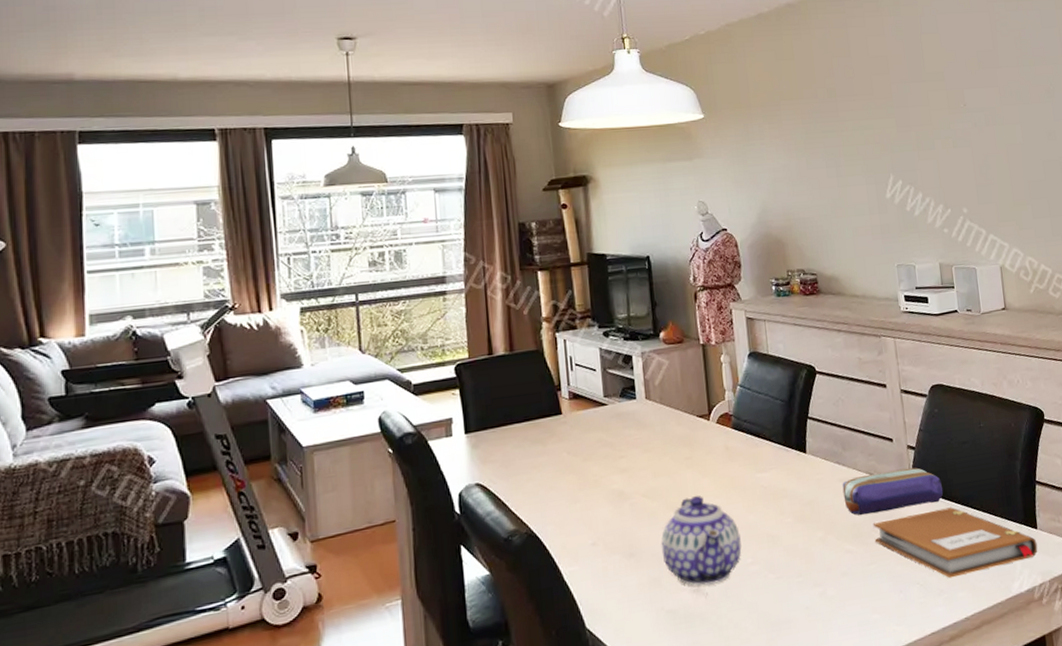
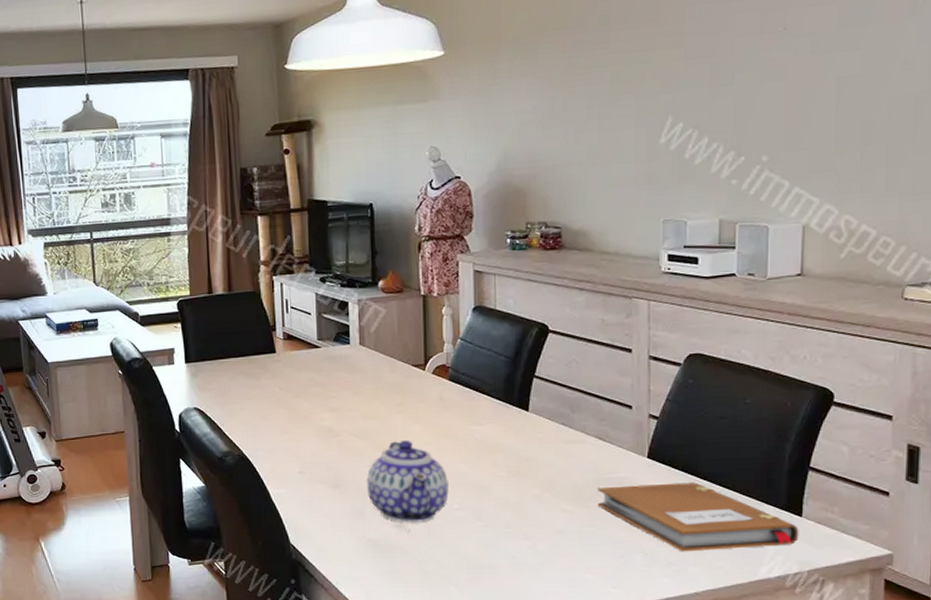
pencil case: present [842,467,943,516] -> none [566,437,687,479]

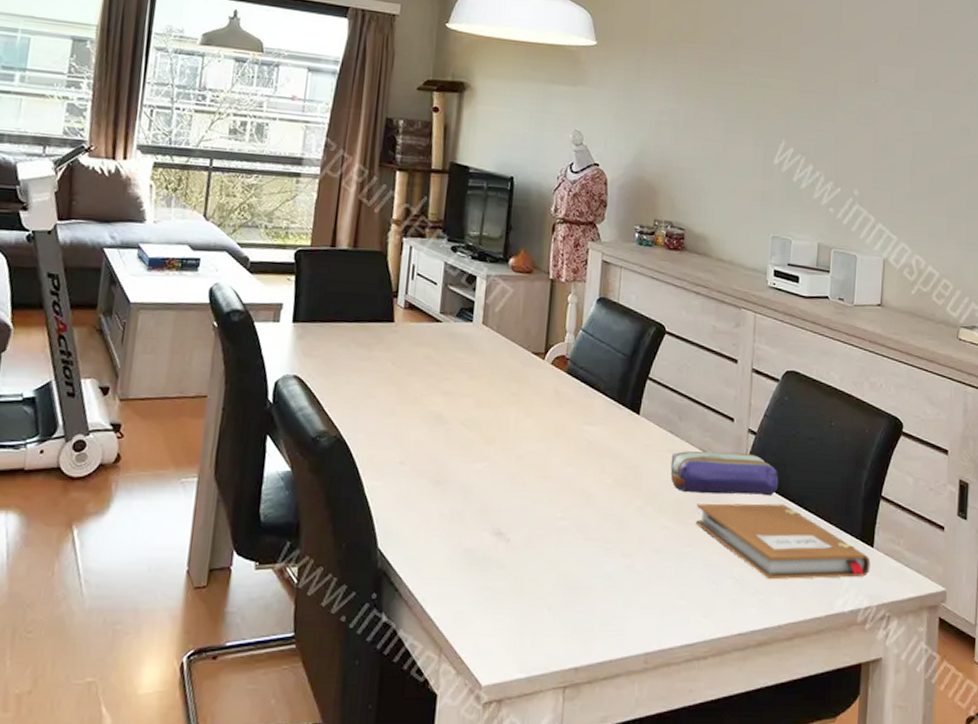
teapot: present [366,439,449,524] -> none [469,434,555,532]
pencil case: none [566,437,687,479] -> present [670,451,779,497]

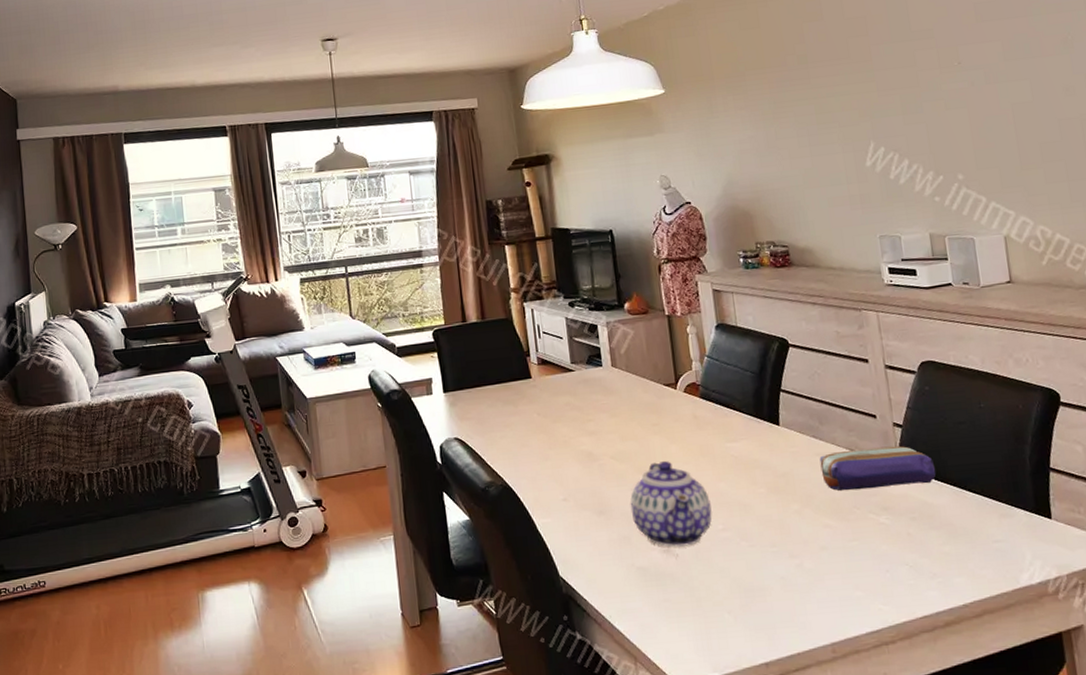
teapot: none [469,434,555,532] -> present [630,460,712,548]
notebook: present [695,503,871,580] -> none [855,489,1052,563]

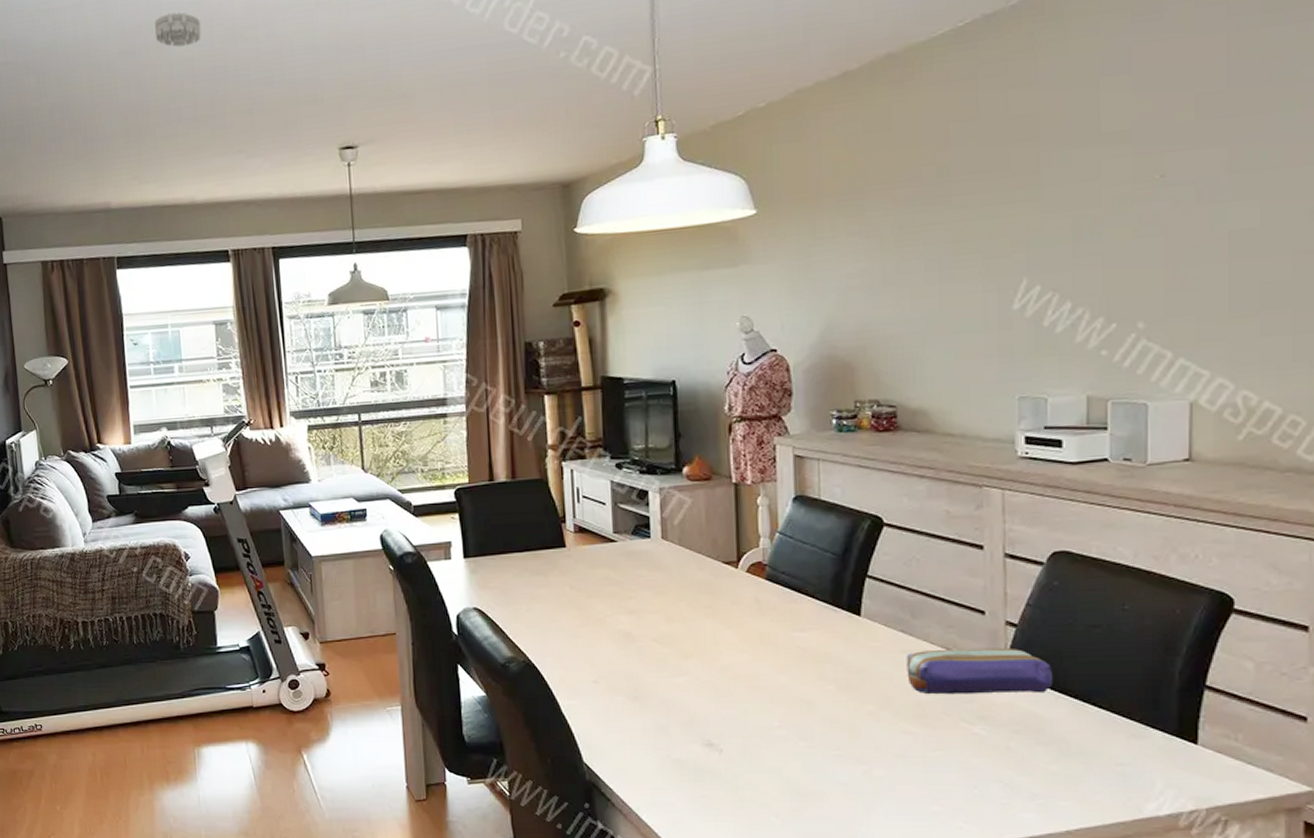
teapot: present [630,460,712,548] -> none [670,646,767,743]

